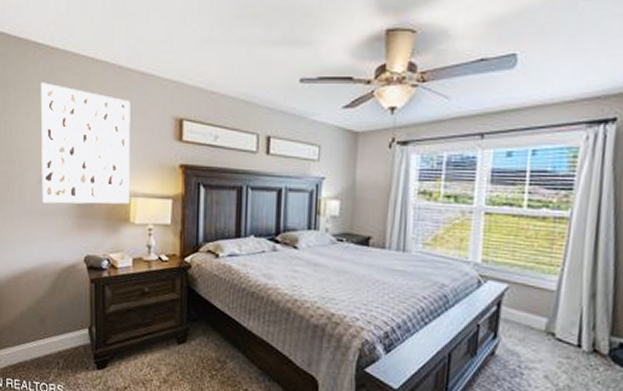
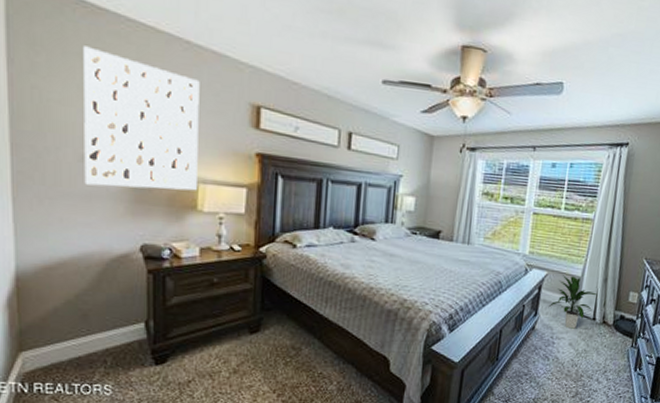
indoor plant: none [512,289,583,358] -> present [548,275,598,329]

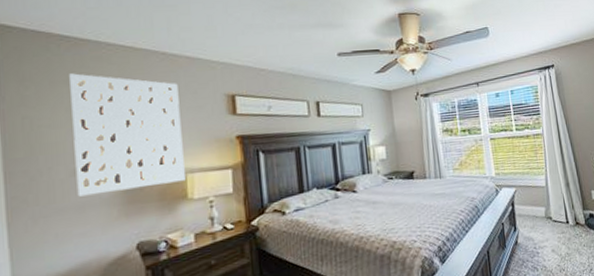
indoor plant: present [548,275,598,329] -> none [524,187,565,236]

